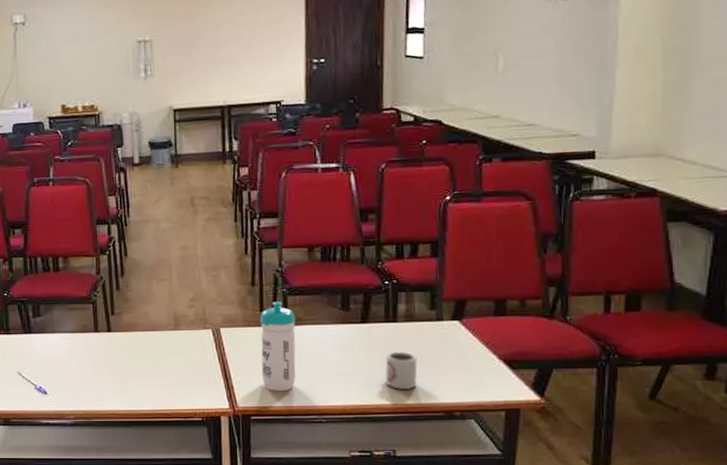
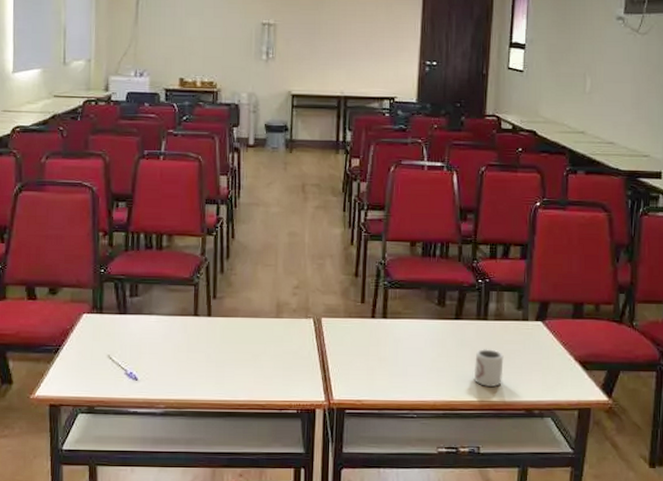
water bottle: present [260,301,296,392] -> none [358,294,395,386]

